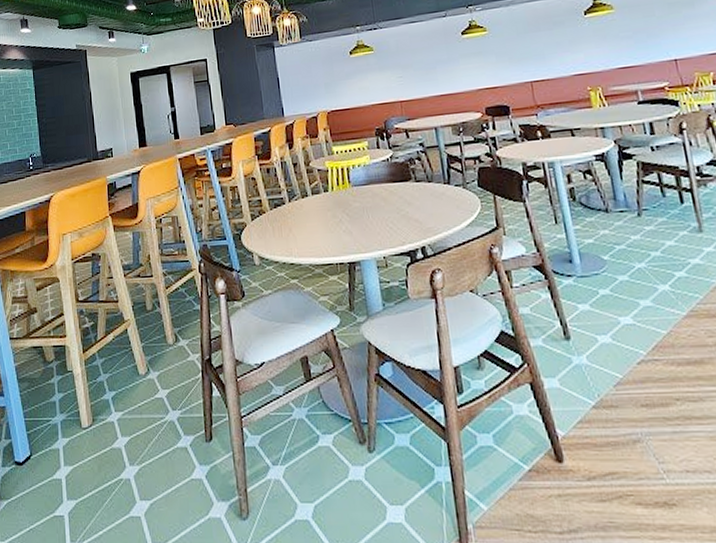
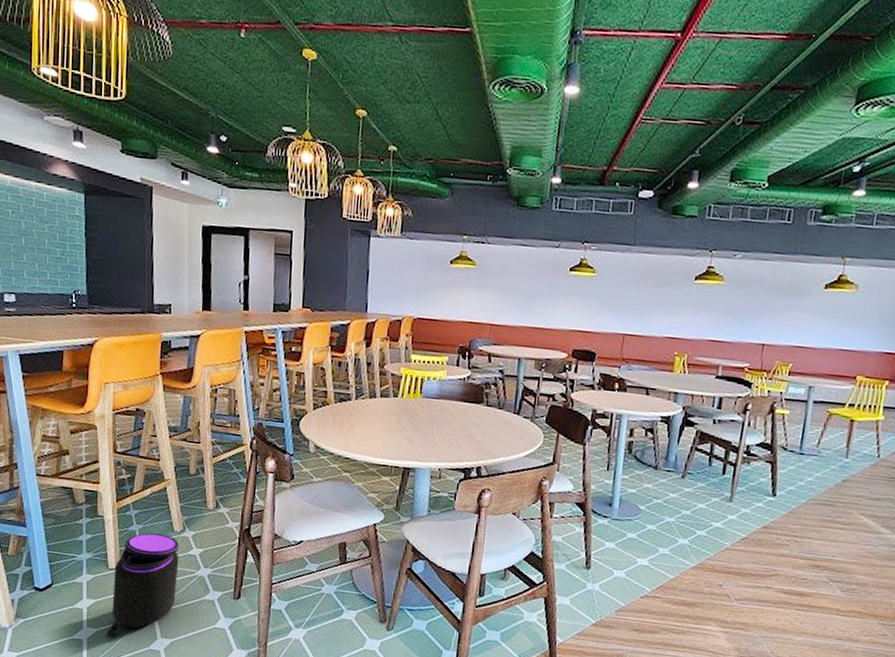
trash can: none [87,380,149,509] -> present [107,533,179,638]

